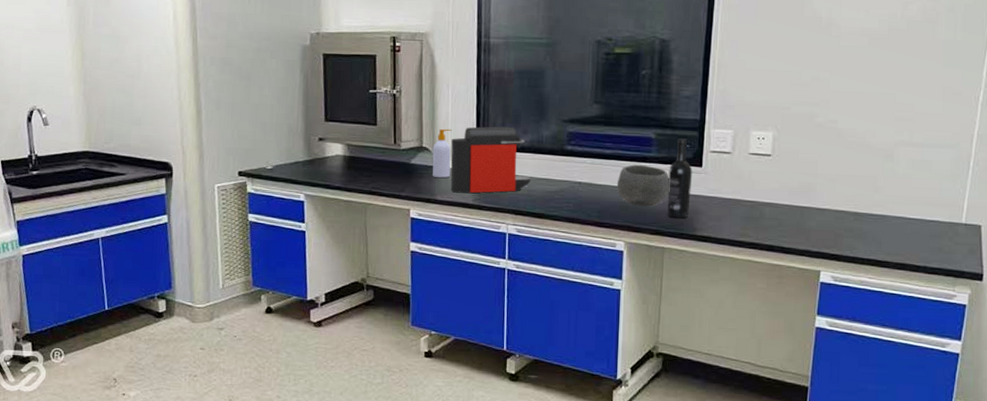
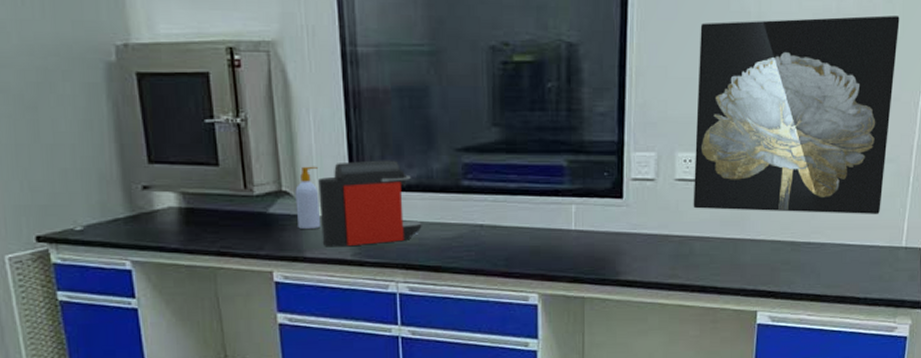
bowl: present [616,164,669,206] -> none [525,199,586,250]
wine bottle: present [667,138,693,218] -> none [584,165,613,261]
wall art: none [764,22,961,194] -> present [693,15,900,215]

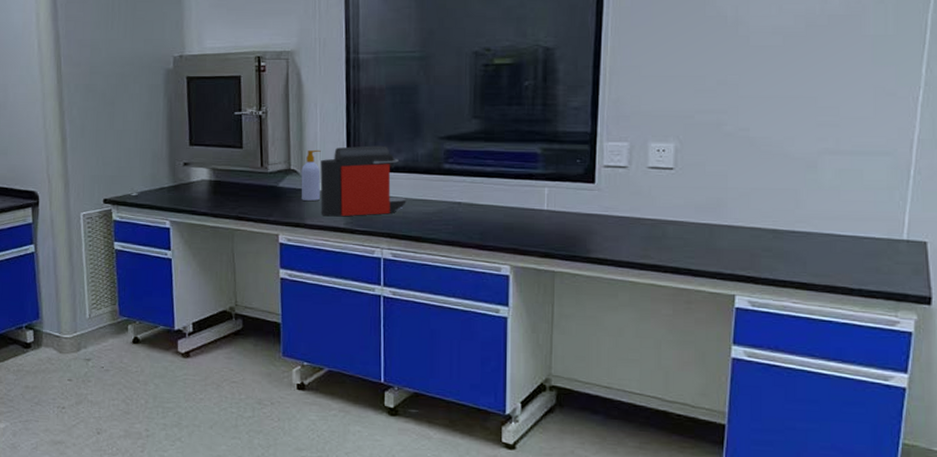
wall art: present [693,15,900,215] -> none [666,15,893,207]

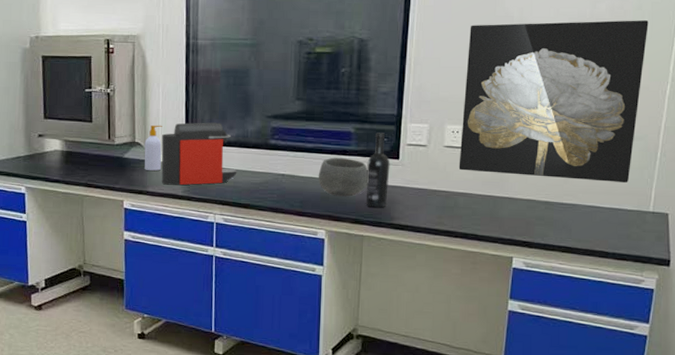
bowl: none [500,182,558,227] -> present [318,157,368,197]
wine bottle: none [556,153,585,239] -> present [366,132,390,208]
wall art: none [666,15,893,207] -> present [458,20,649,184]

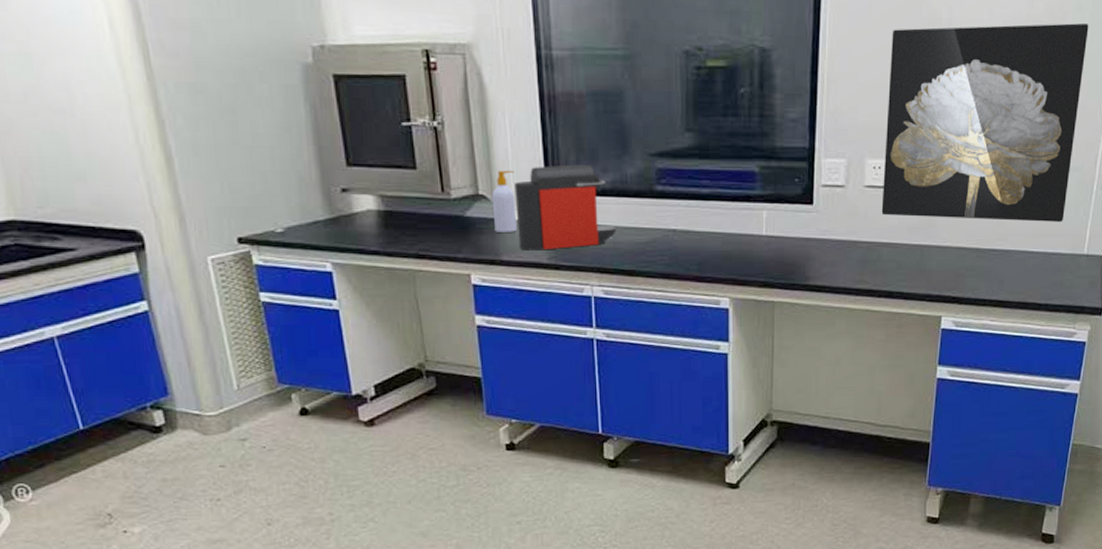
bowl: present [318,157,368,197] -> none [717,205,777,255]
wine bottle: present [366,132,390,208] -> none [775,171,803,266]

